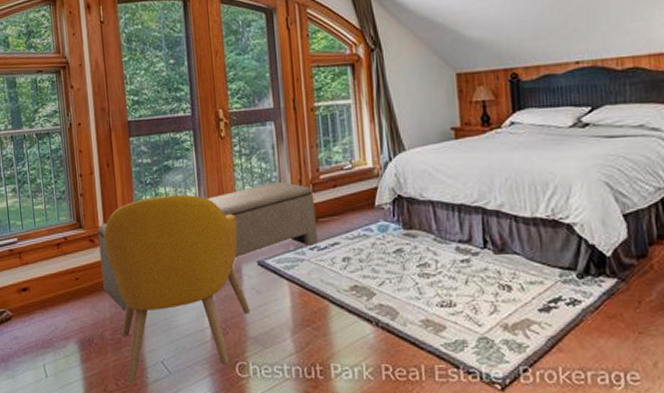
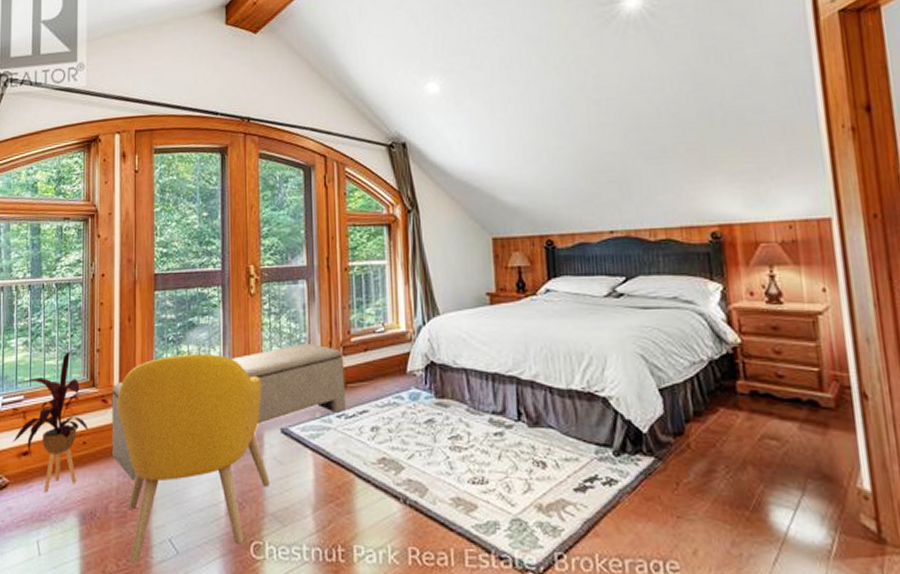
house plant: none [10,196,80,322] -> present [12,351,90,492]

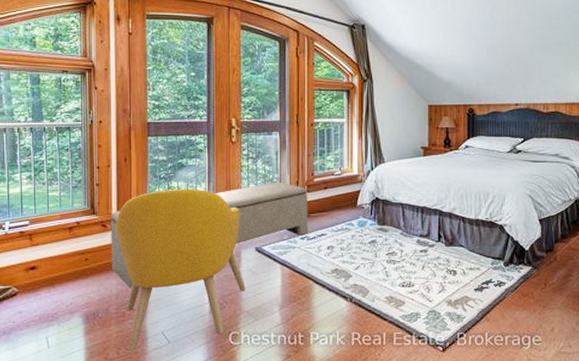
house plant: present [12,351,90,492] -> none [20,185,91,298]

